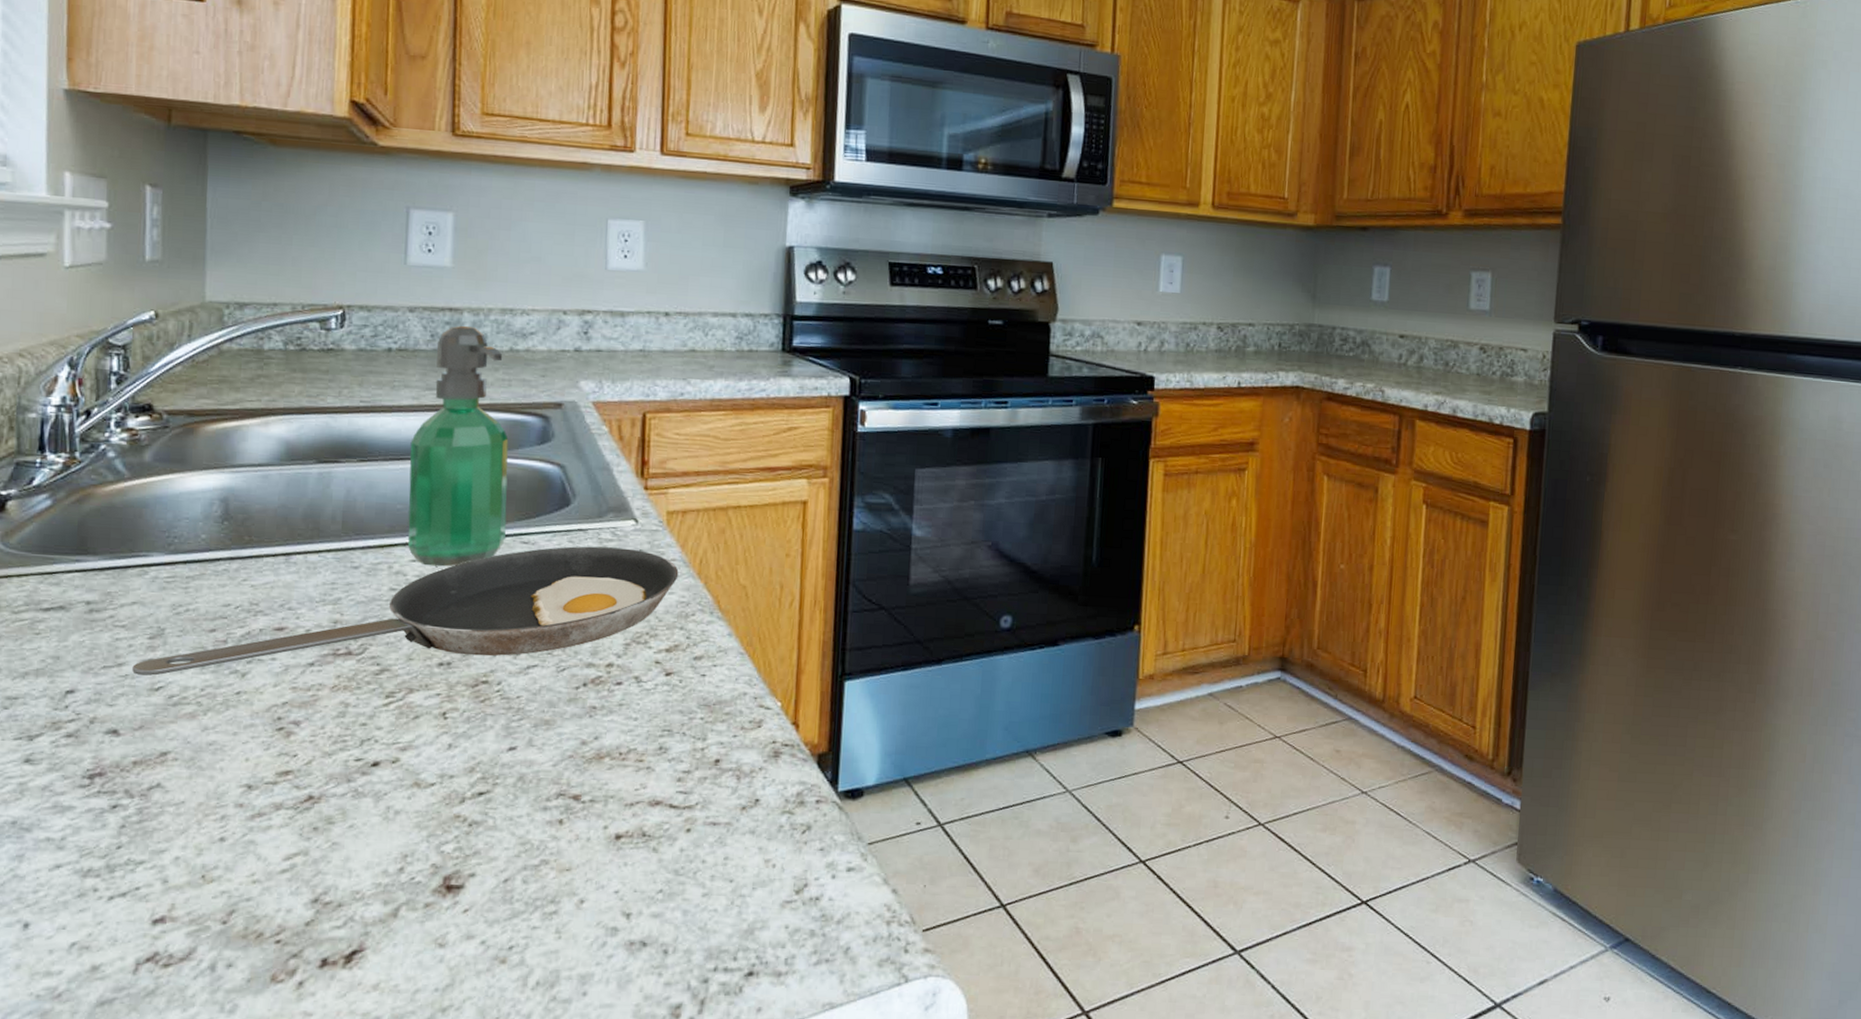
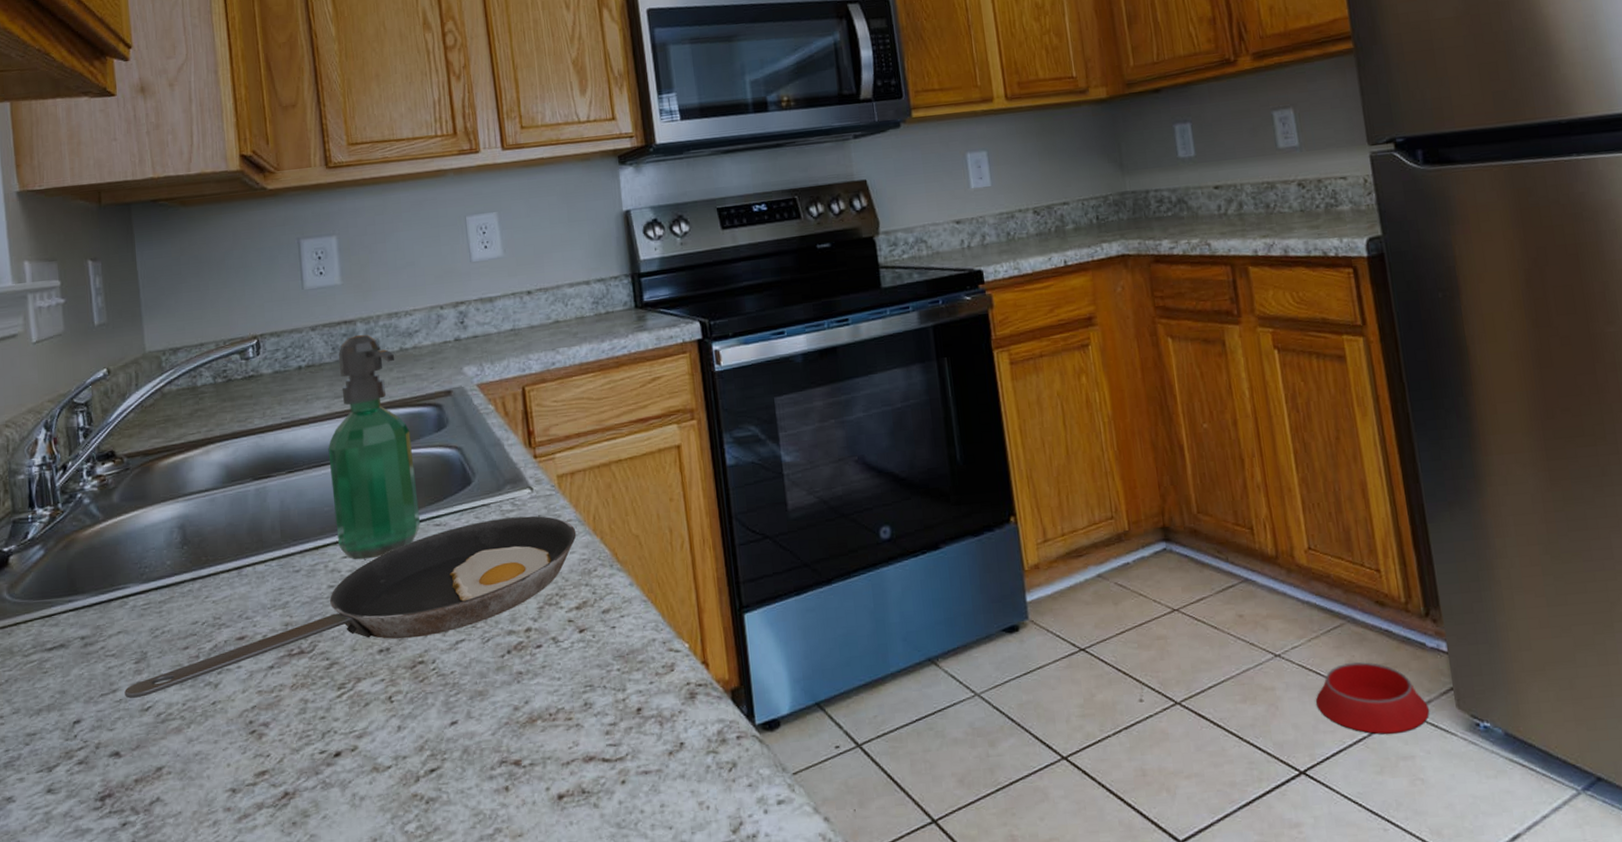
pet bowl: none [1391,807,1492,877] -> present [1316,662,1430,734]

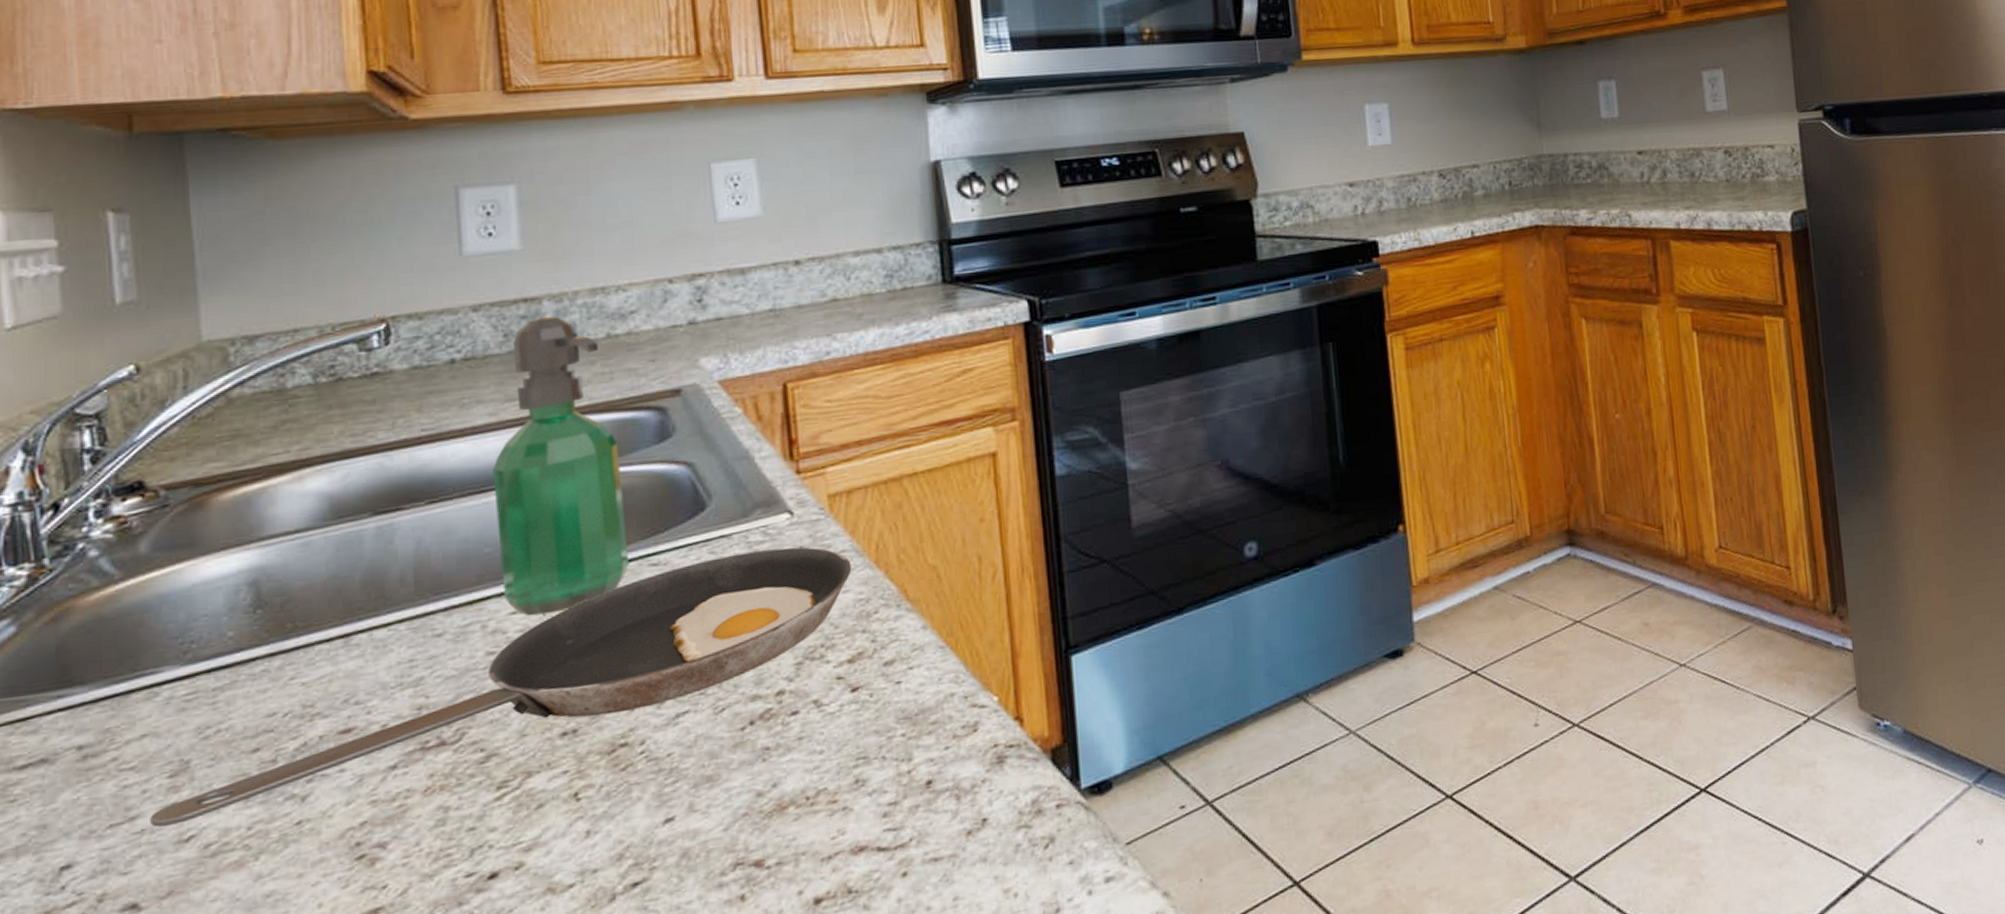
pet bowl: present [1316,662,1430,734] -> none [1720,666,1833,742]

